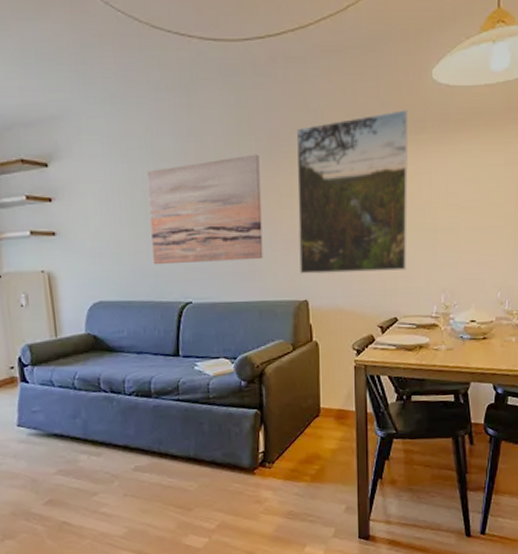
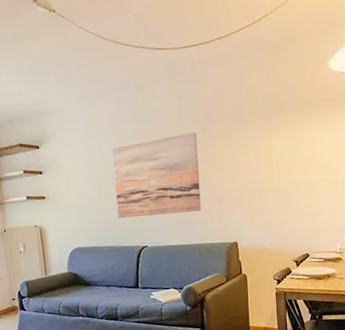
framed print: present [296,110,407,274] -> none [224,93,314,222]

